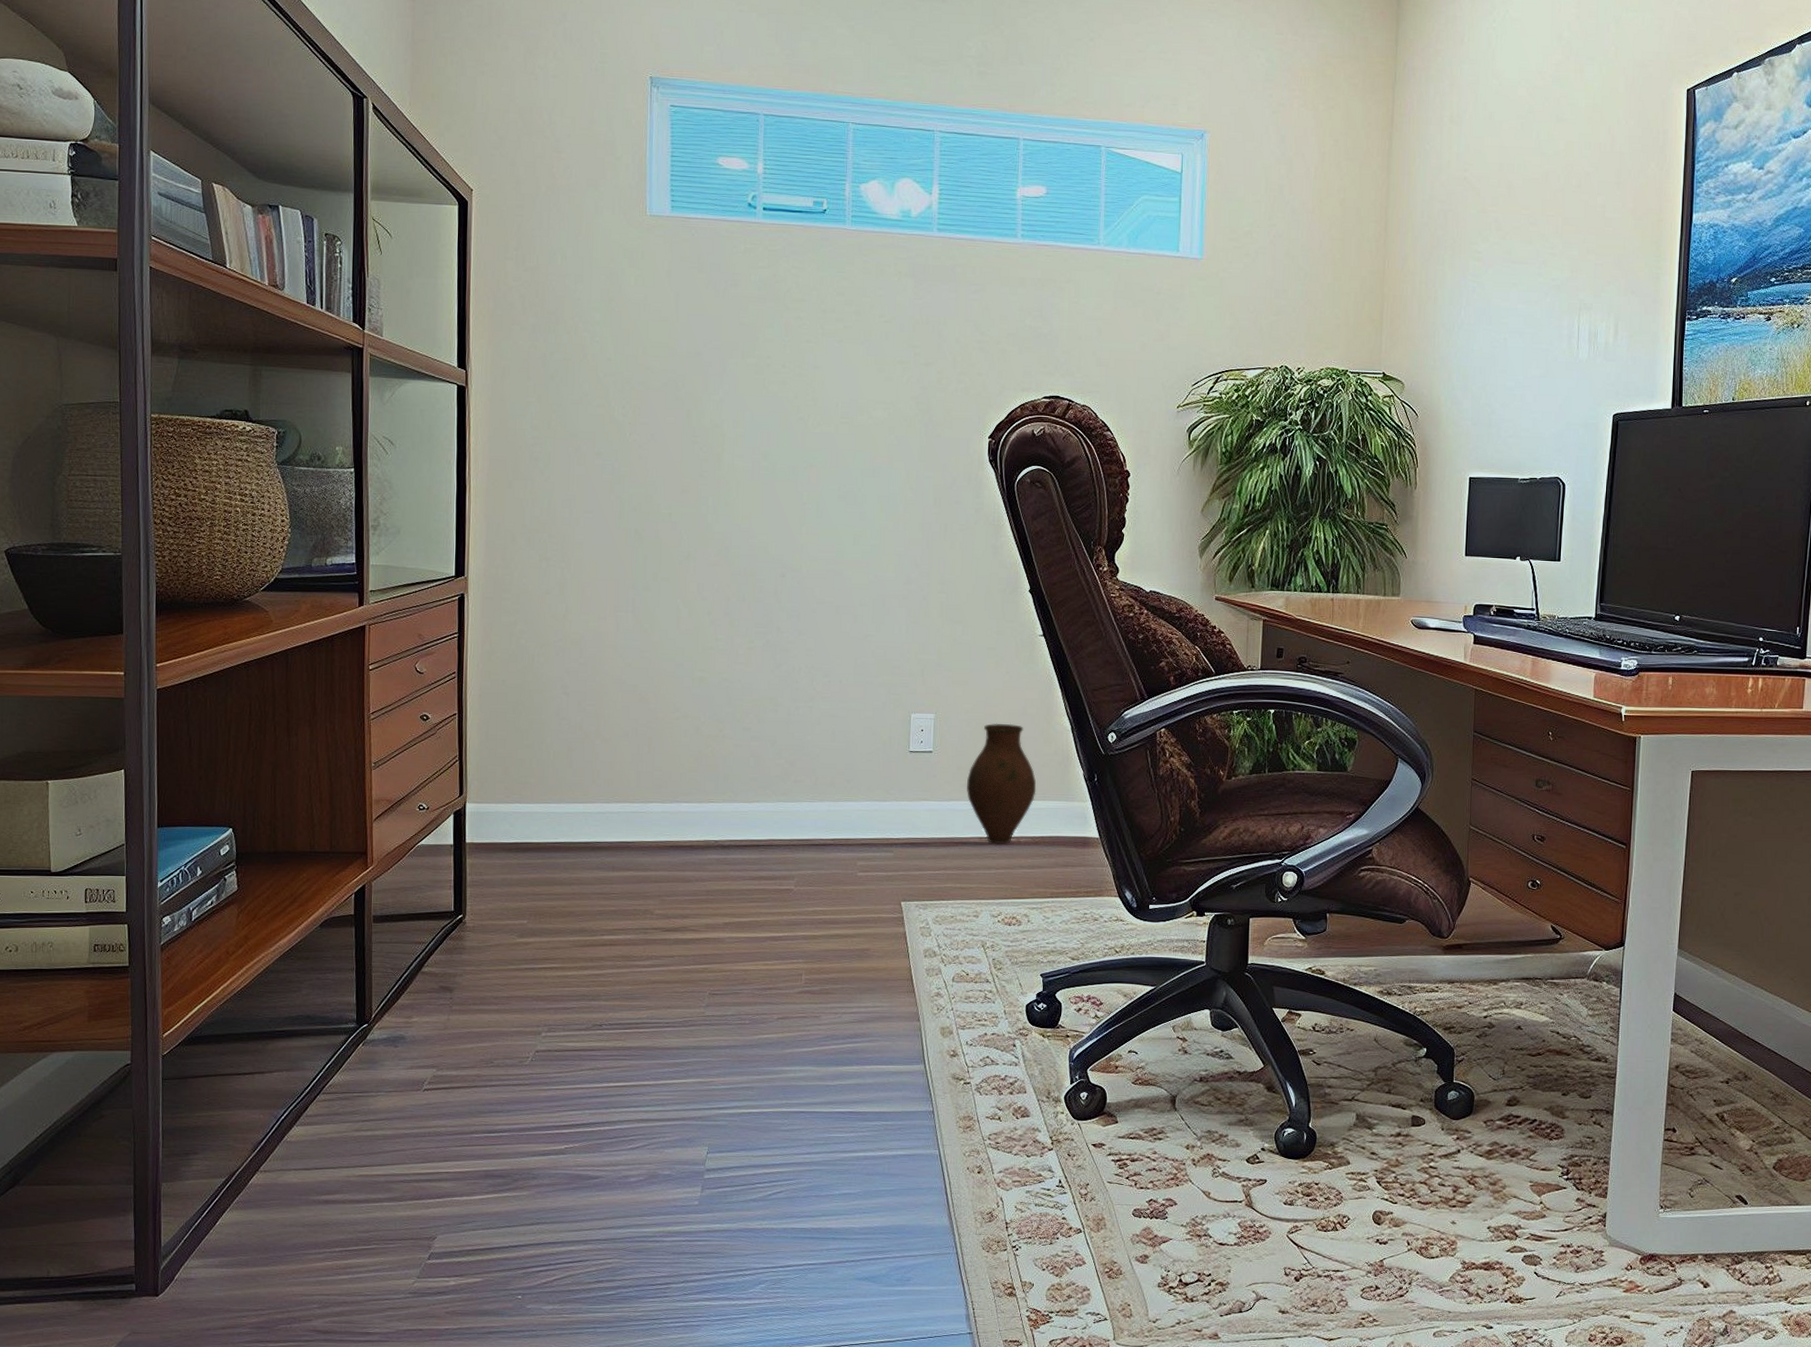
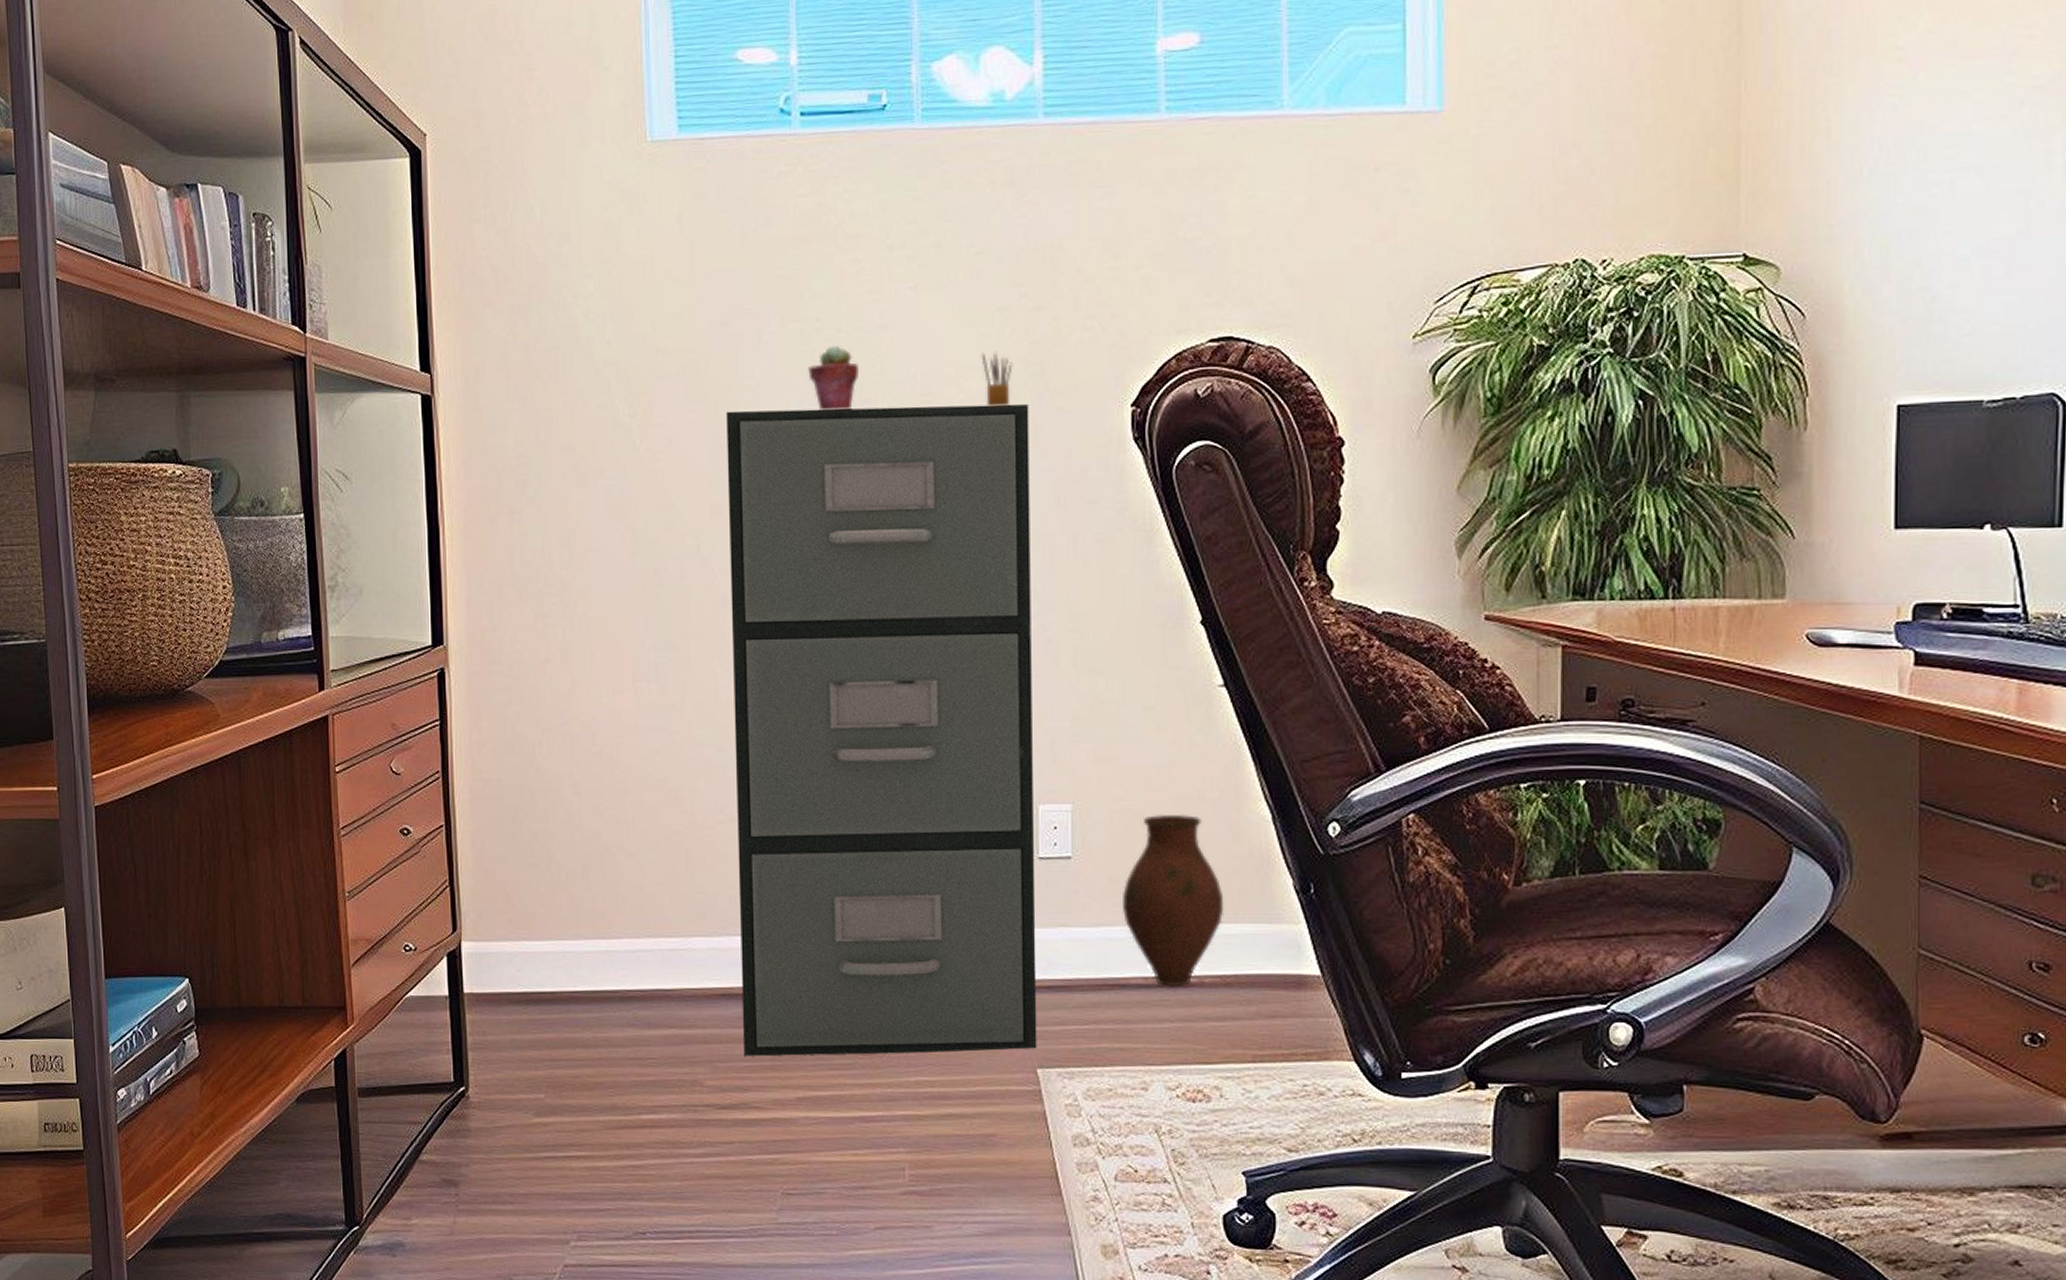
filing cabinet: none [685,417,918,892] -> present [726,403,1037,1057]
potted succulent: none [759,376,798,424] -> present [808,345,860,411]
pencil box: none [885,391,908,430] -> present [981,351,1013,406]

